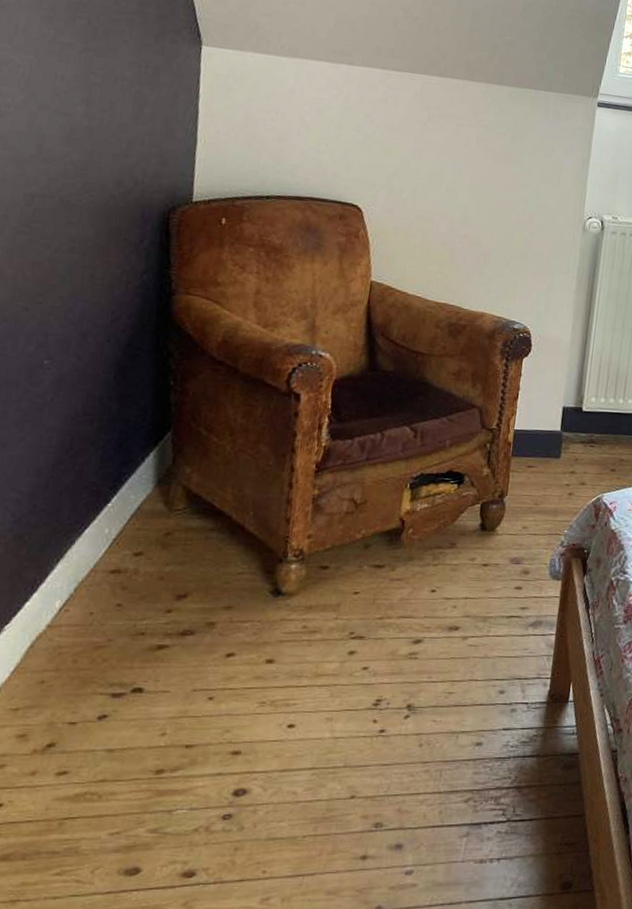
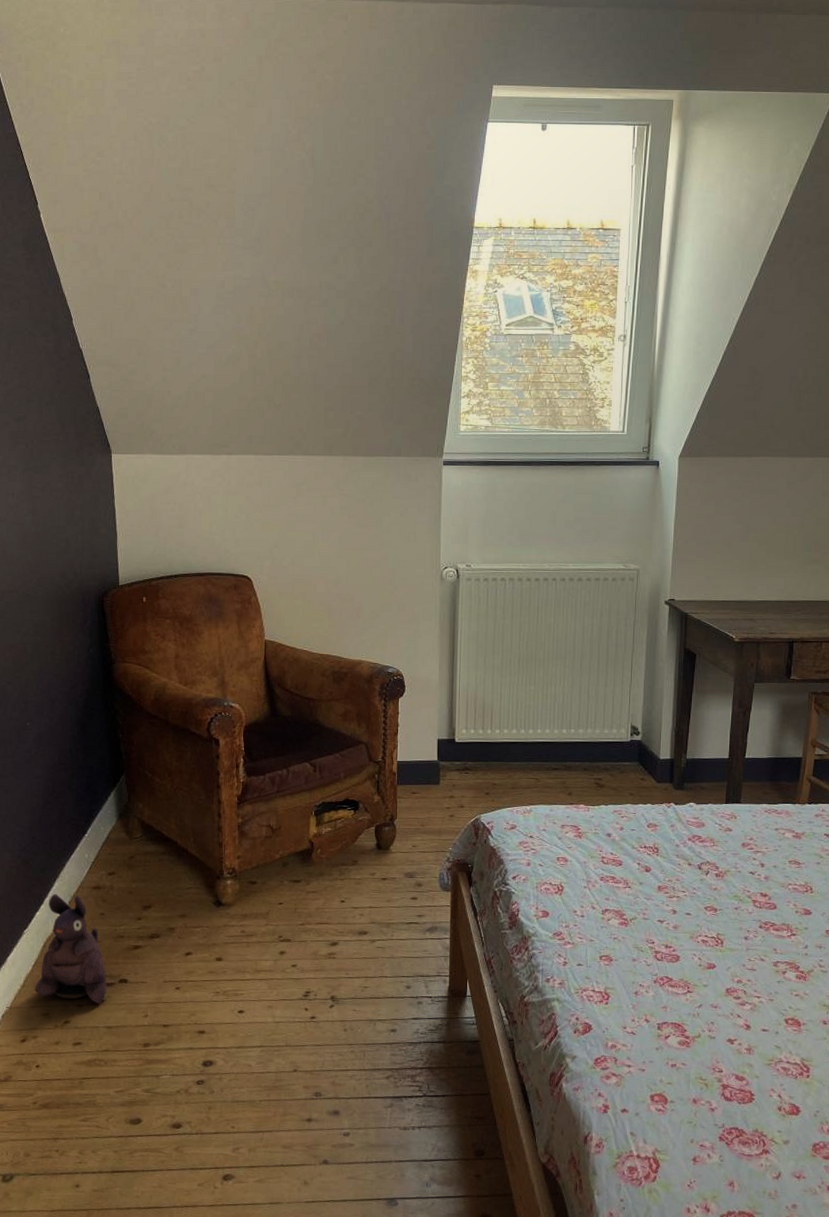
plush toy: none [9,579,115,720] -> present [34,894,107,1004]

